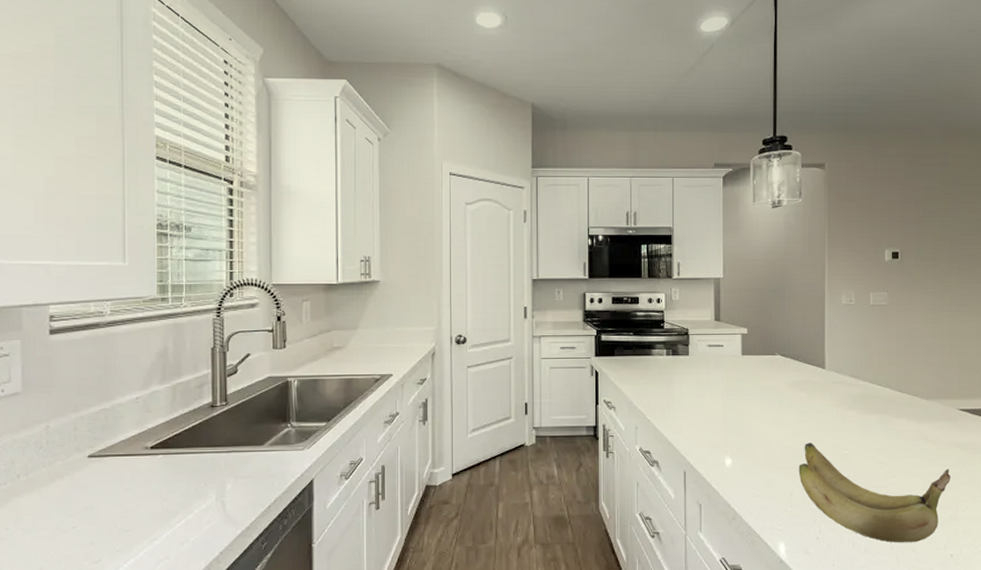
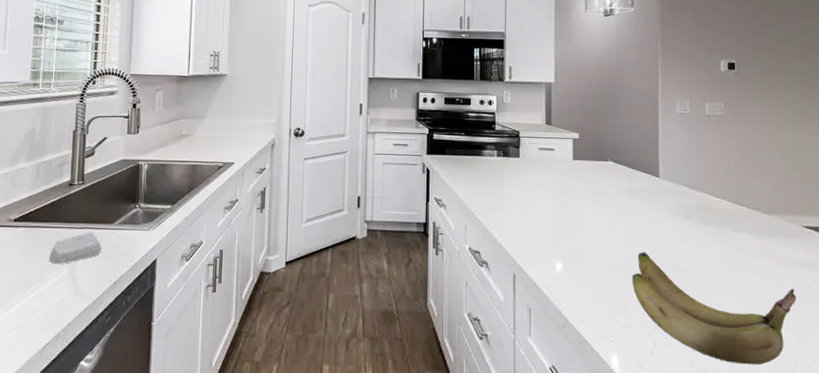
soap bar: none [194,454,252,492] -> present [49,231,102,265]

